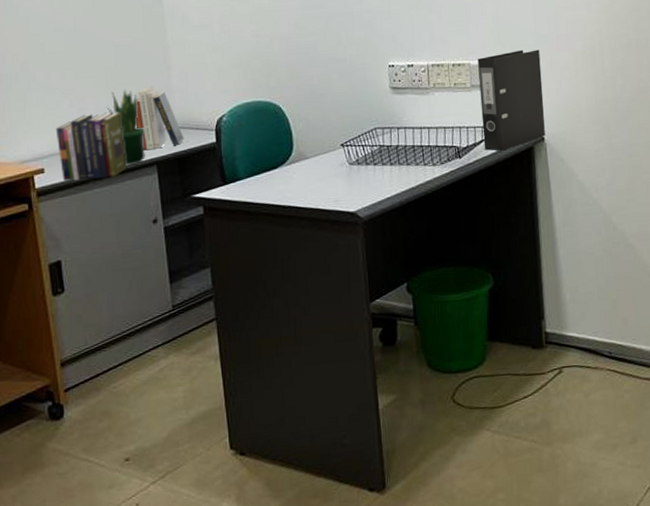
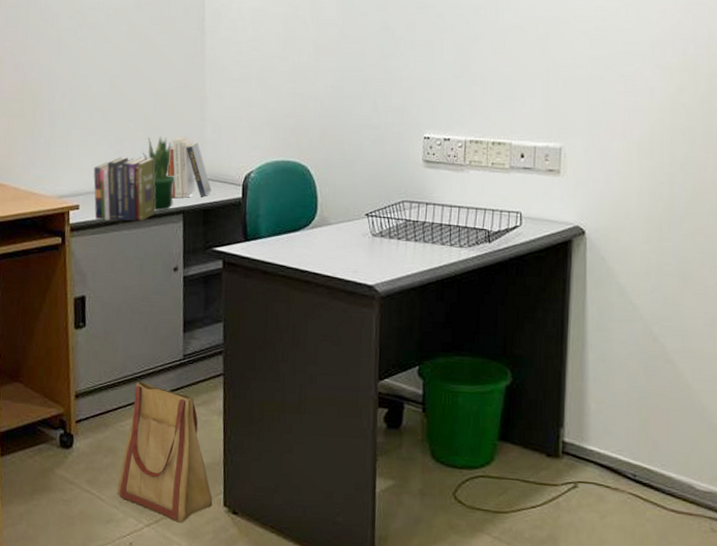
shopping bag: none [116,339,219,474] -> present [117,381,213,523]
binder: present [477,49,545,151] -> none [517,133,590,240]

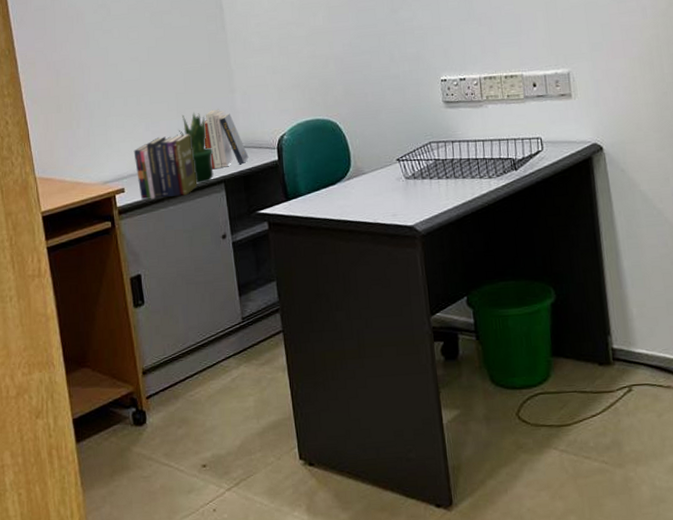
shopping bag: present [117,381,213,523] -> none [194,349,289,482]

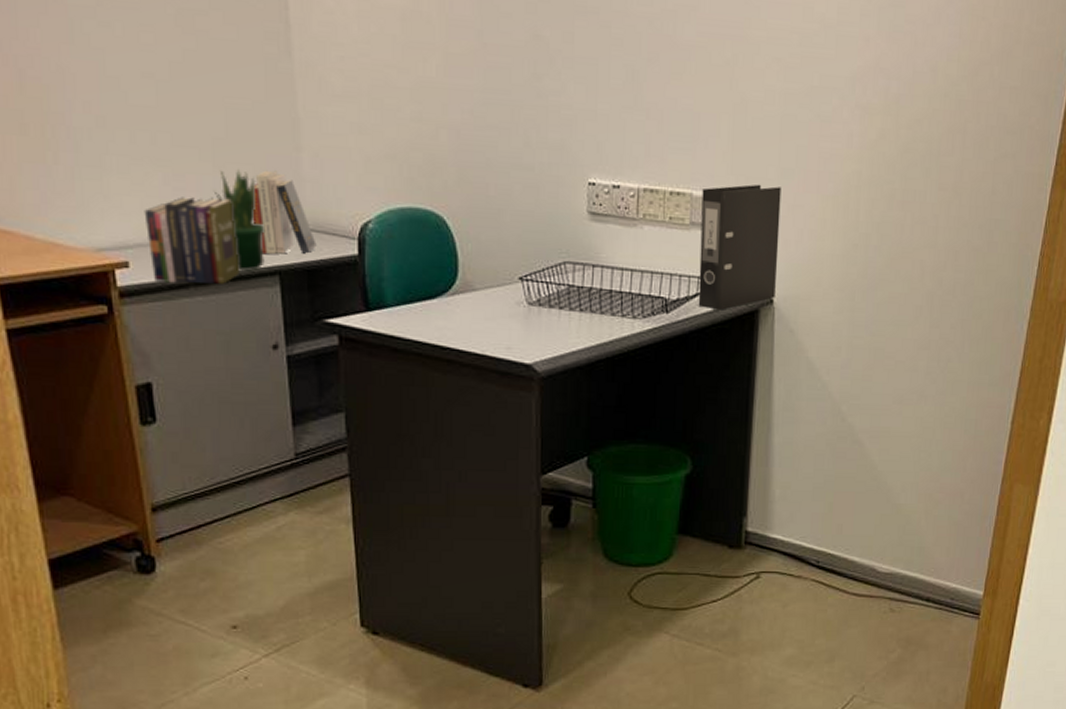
binder: none [530,58,604,162] -> present [698,184,782,310]

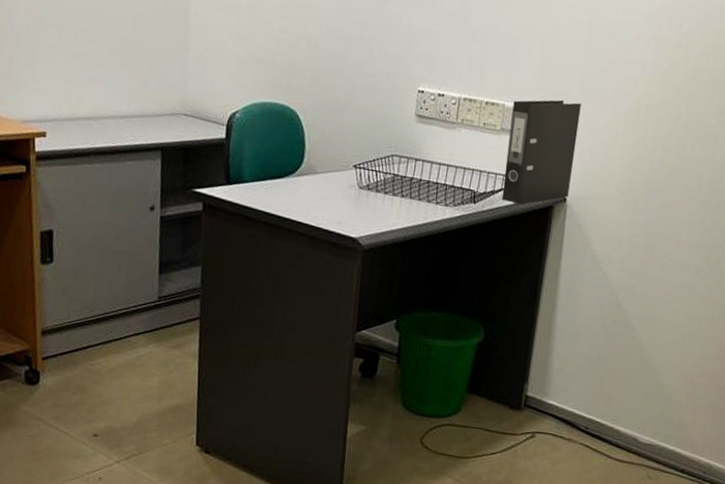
books: present [144,197,240,284] -> none [62,83,131,155]
planter: present [211,170,266,273] -> none [115,63,155,147]
books: present [253,170,317,255] -> none [146,65,193,135]

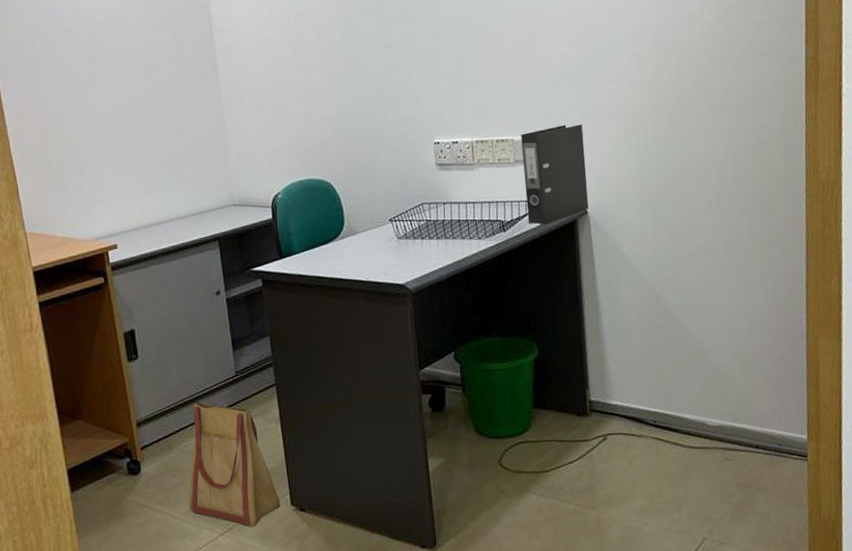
shopping bag: none [86,321,185,460] -> present [188,402,281,527]

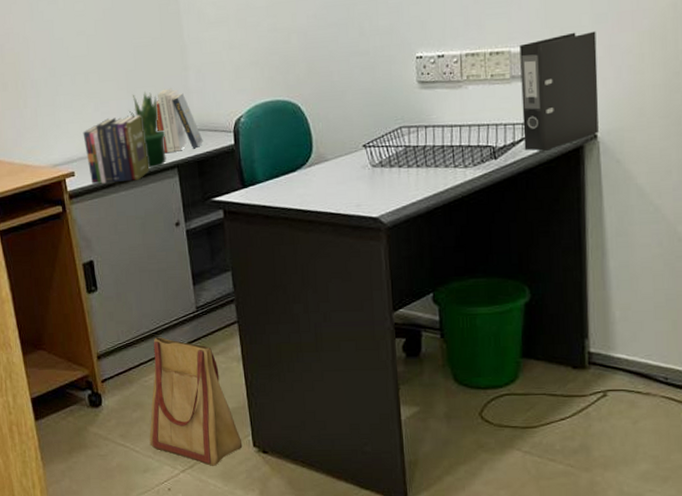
books: none [126,192,191,256] -> present [83,115,150,185]
planter: none [170,170,208,242] -> present [127,92,167,169]
books: none [198,167,243,227] -> present [156,88,203,154]

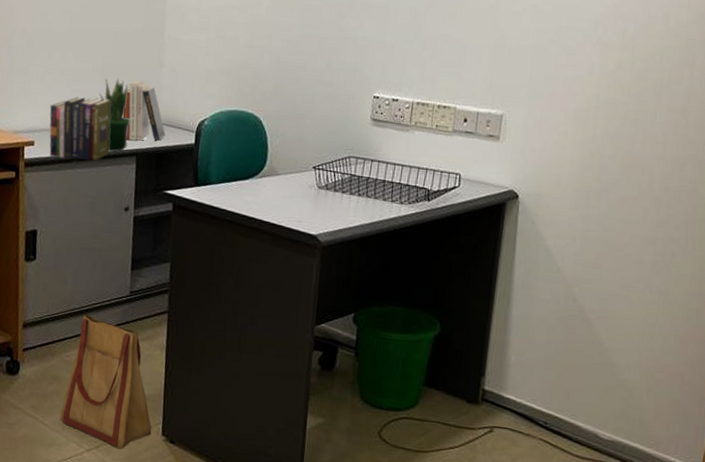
binder: present [519,31,599,151] -> none [455,101,531,202]

